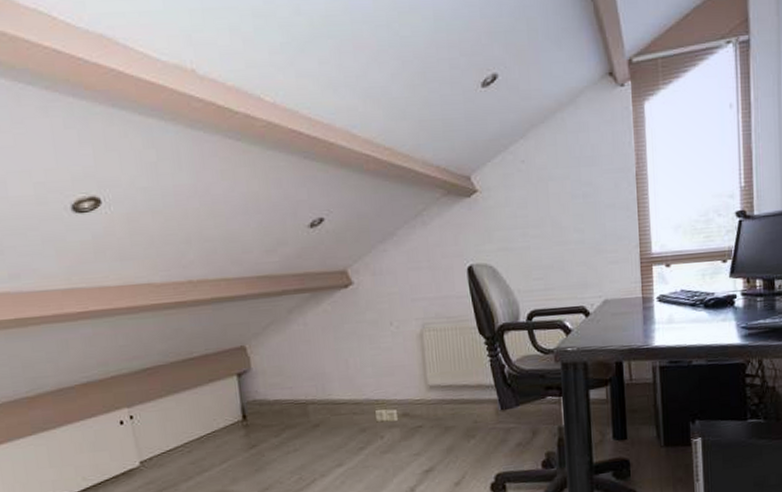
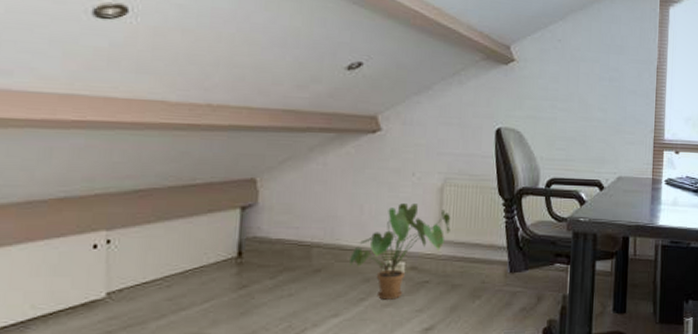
house plant: none [344,352,436,447] -> present [349,203,451,300]

